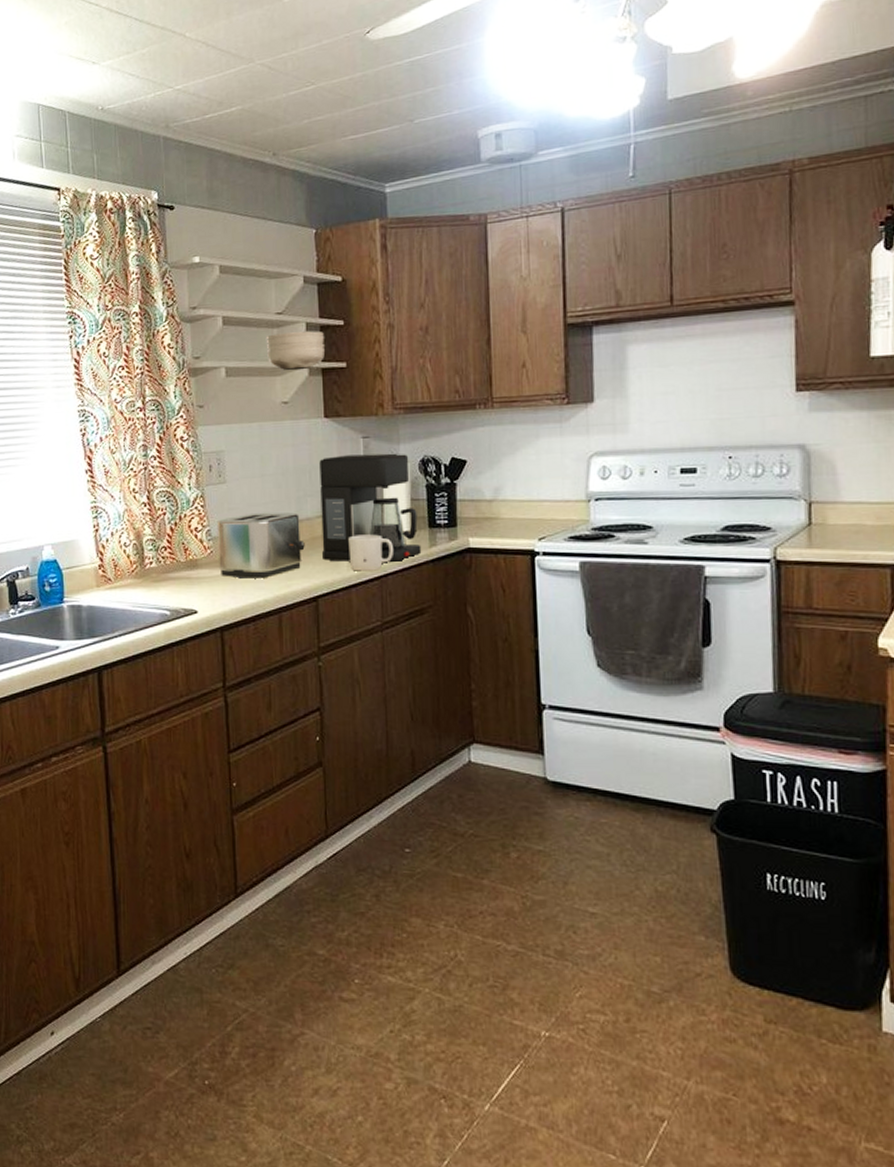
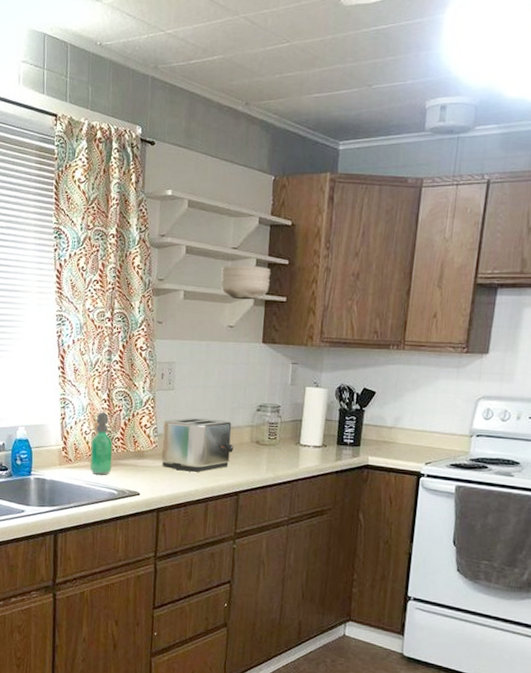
soap dispenser: none [133,518,161,594] -> present [90,412,113,475]
coffee maker: present [319,453,422,563] -> none [247,376,329,471]
mug: present [348,534,395,571] -> none [268,444,307,476]

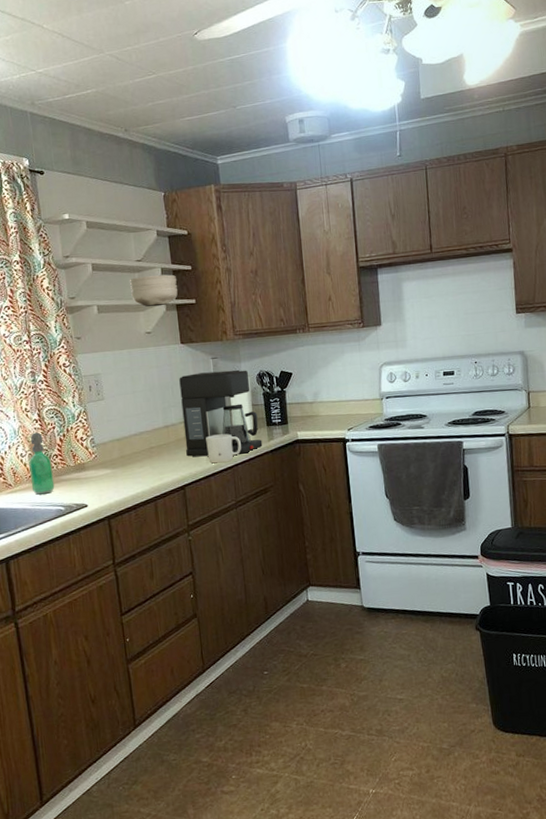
toaster: present [161,417,234,473] -> none [98,420,172,476]
coffee maker: none [247,376,329,471] -> present [179,369,263,457]
mug: none [268,444,307,476] -> present [206,433,242,464]

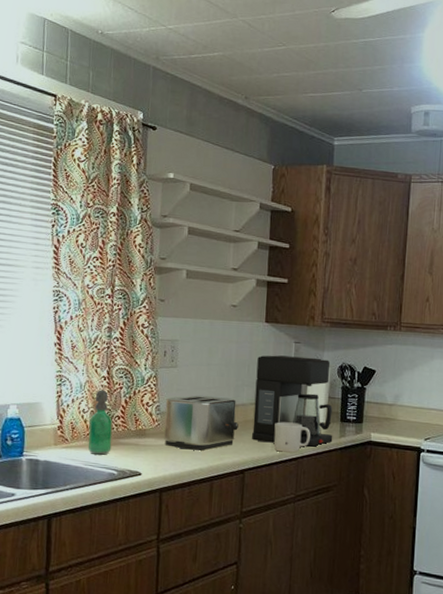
toaster: none [98,420,172,476] -> present [164,395,239,452]
bowl: present [129,274,178,307] -> none [222,247,273,281]

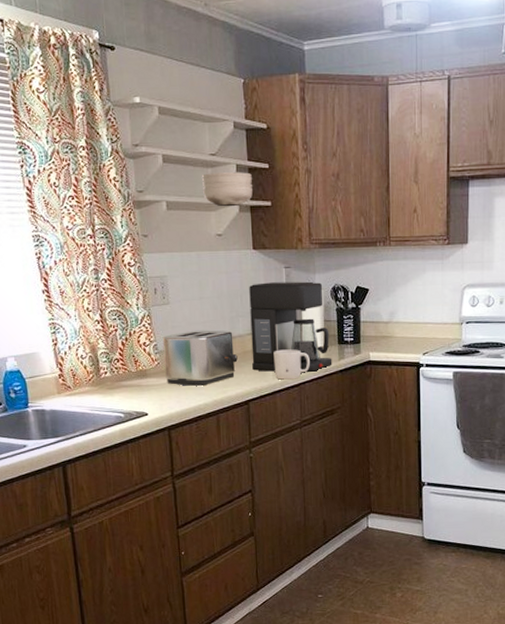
soap dispenser: present [87,390,113,455] -> none [89,334,115,399]
bowl: none [222,247,273,281] -> present [201,172,254,207]

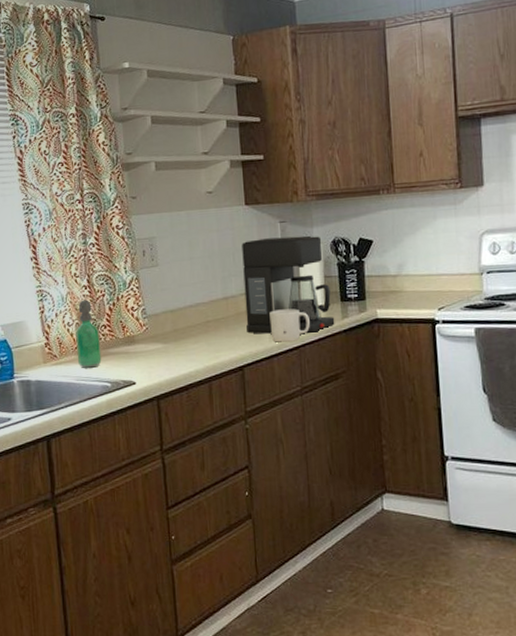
soap dispenser: none [89,334,115,399] -> present [76,300,102,368]
toaster: present [162,330,238,387] -> none [151,291,231,352]
bowl: present [201,172,254,207] -> none [190,127,245,164]

